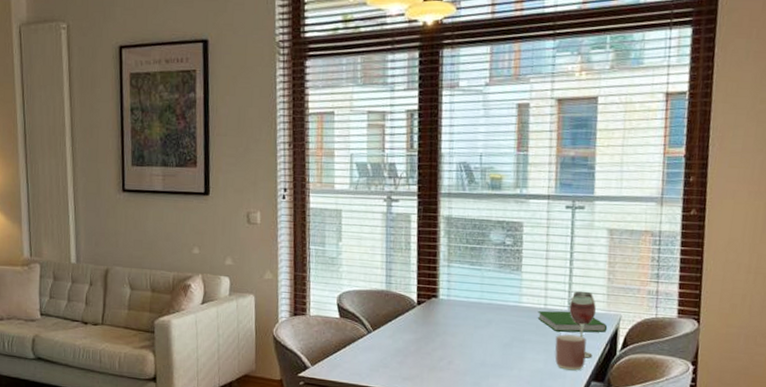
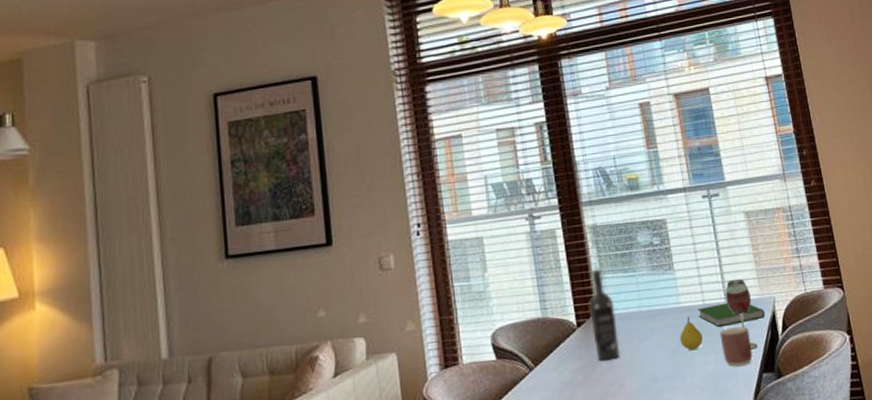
wine bottle: none [430,257,456,340] -> present [588,269,620,362]
fruit: none [514,316,538,347] -> present [680,317,703,351]

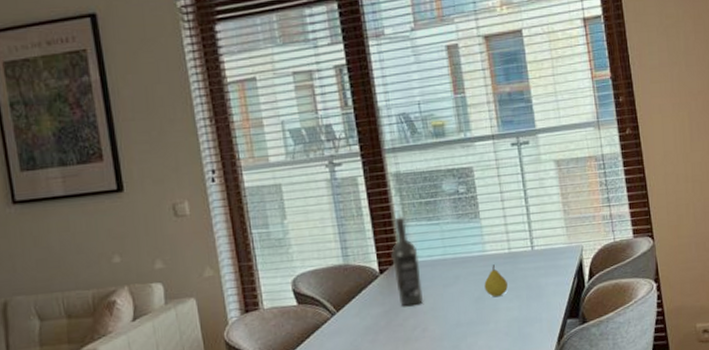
hardcover book: present [697,302,766,327] -> none [503,251,572,274]
mug: present [719,326,753,367] -> none [525,274,558,313]
wineglass: present [725,278,758,350] -> none [532,227,563,297]

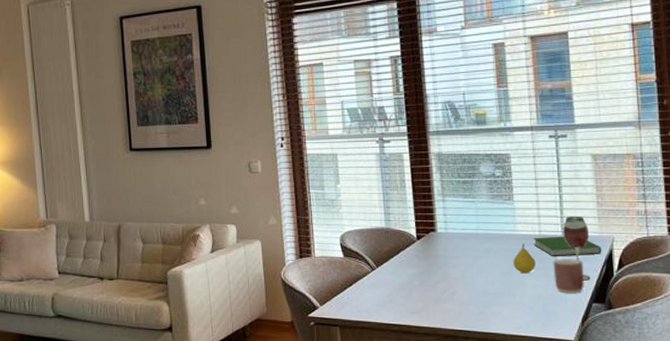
wine bottle: present [391,217,423,307] -> none [428,192,454,272]
hardcover book: none [503,251,572,274] -> present [533,236,602,256]
mug: none [525,274,558,313] -> present [553,259,584,294]
wineglass: none [532,227,563,297] -> present [563,215,591,281]

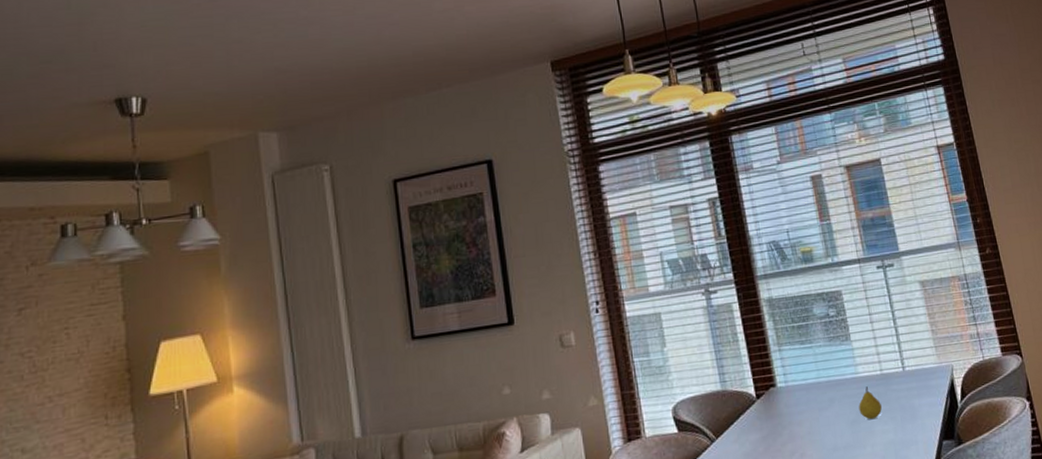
hardcover book: present [533,236,602,256] -> none [875,372,944,396]
mug: present [553,259,584,294] -> none [898,395,932,435]
wineglass: present [563,215,591,281] -> none [903,347,937,418]

